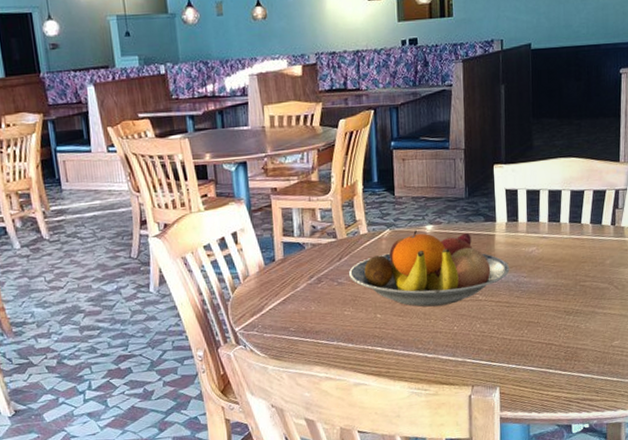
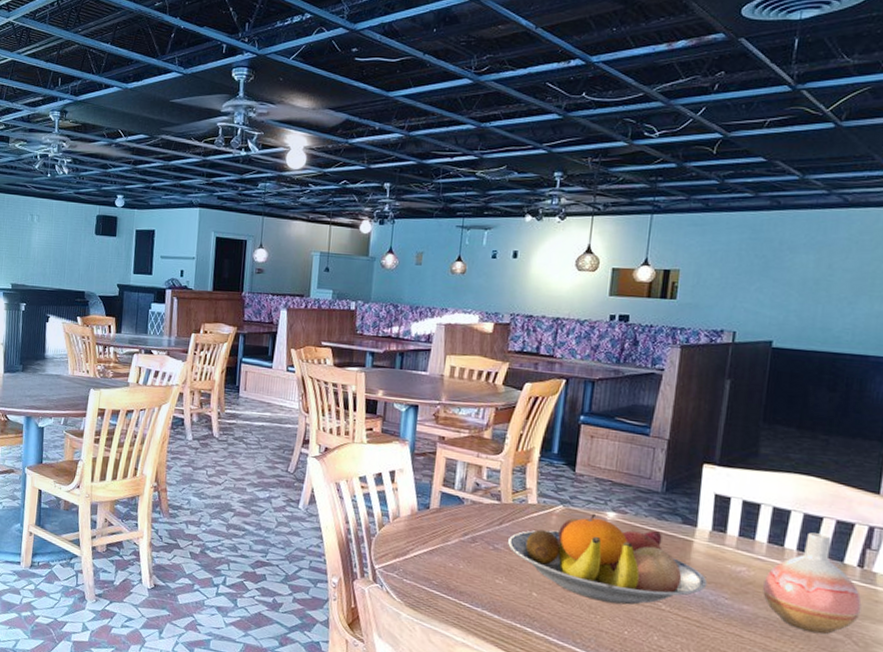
vase: none [550,204,617,288] -> present [763,532,862,635]

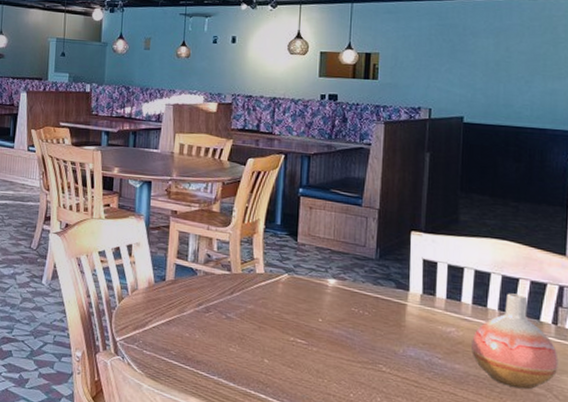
fruit bowl: present [508,513,708,605] -> none [239,281,422,368]

